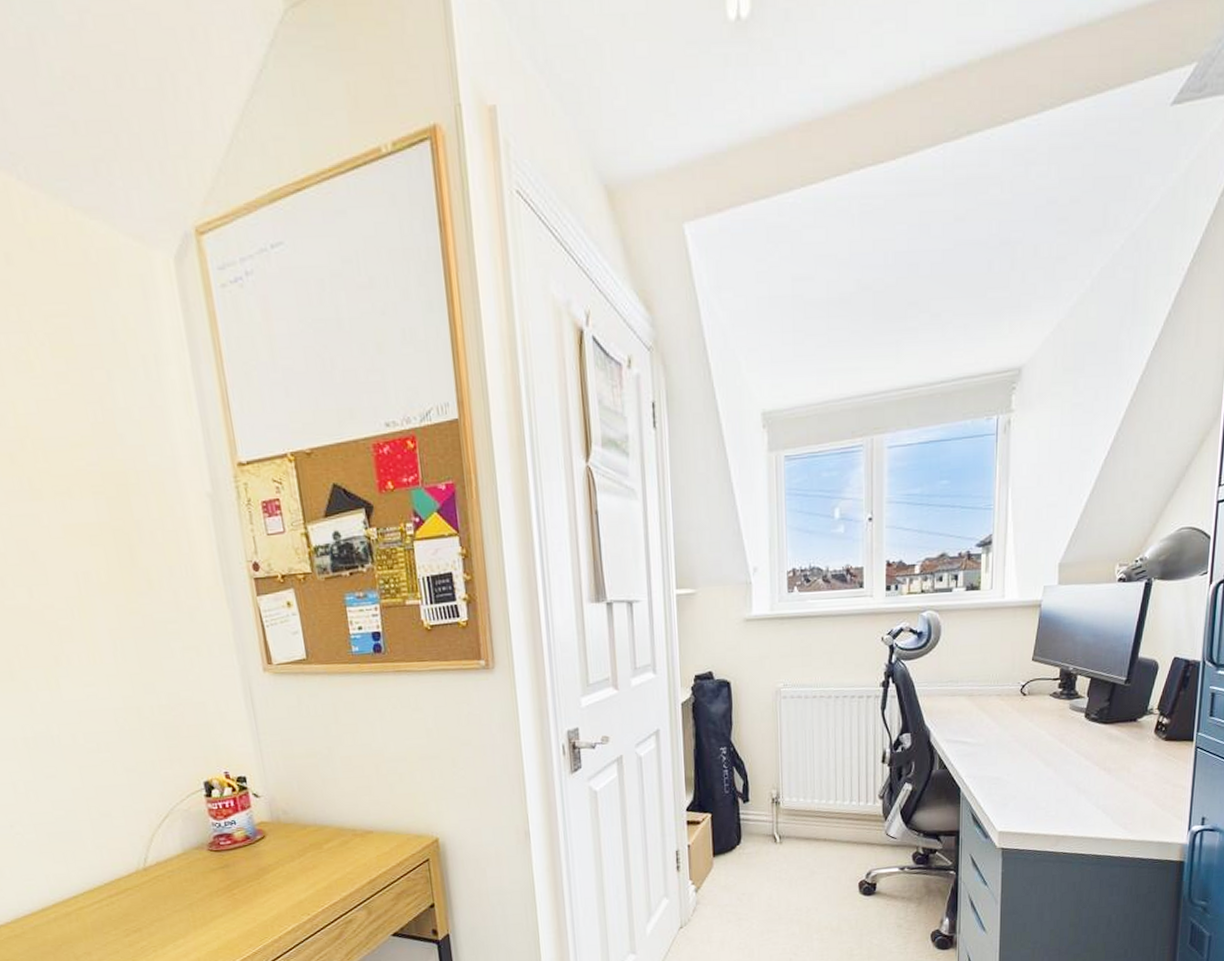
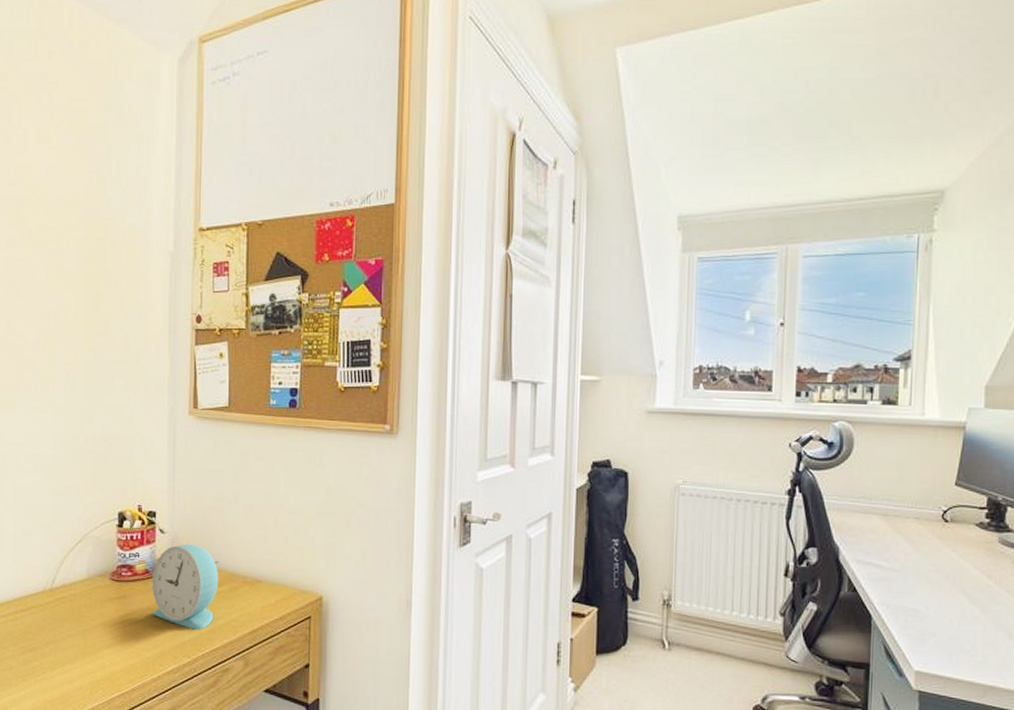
alarm clock: none [254,804,328,888] -> present [152,544,219,630]

